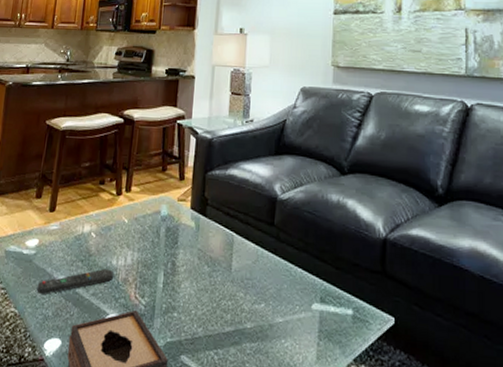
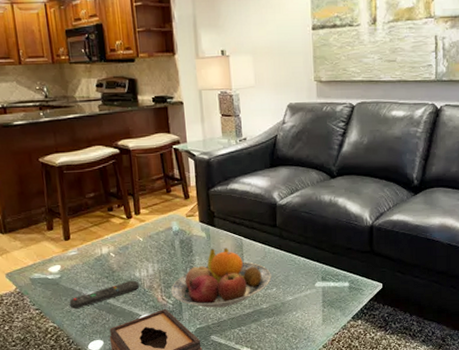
fruit bowl: none [146,242,262,320] -> present [171,247,272,308]

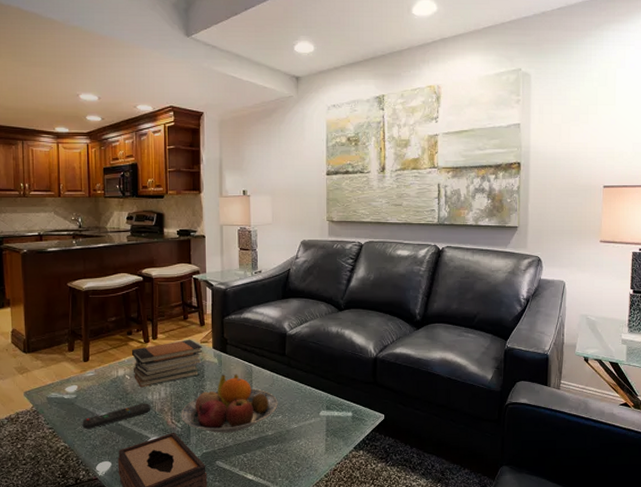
book stack: none [113,213,190,265] -> present [131,339,203,388]

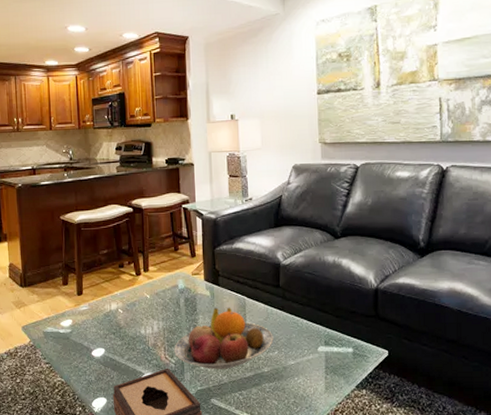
remote control: present [82,403,150,429] -> none [77,337,144,364]
book stack: present [131,339,203,388] -> none [123,271,195,322]

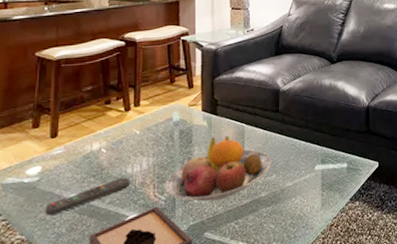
remote control: none [77,337,144,364] -> present [45,177,129,216]

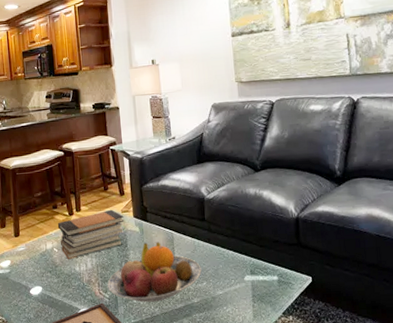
remote control: present [45,177,129,216] -> none [16,274,79,302]
book stack: none [109,103,191,161] -> present [57,209,125,260]

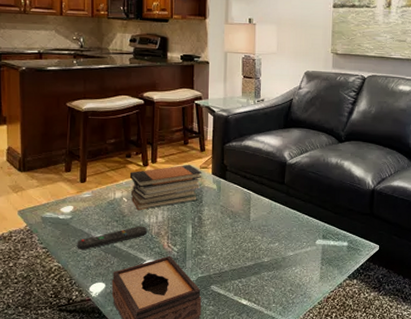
remote control: none [16,274,79,302] -> present [77,226,147,250]
fruit bowl: present [107,242,202,303] -> none [177,200,275,258]

